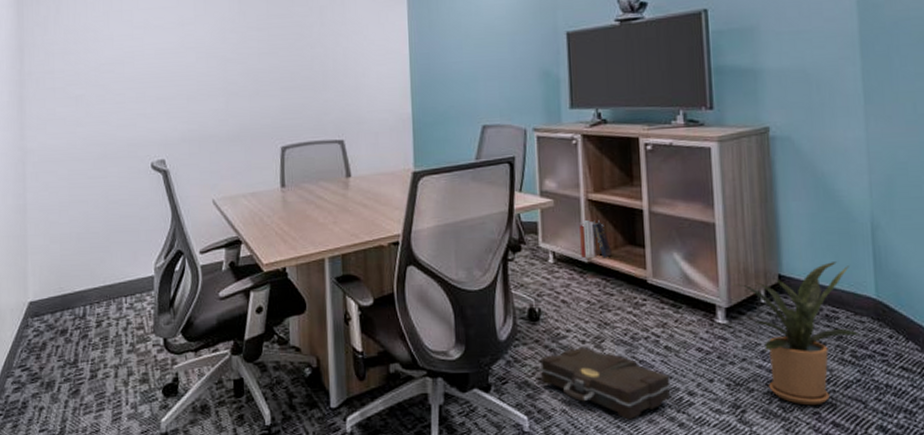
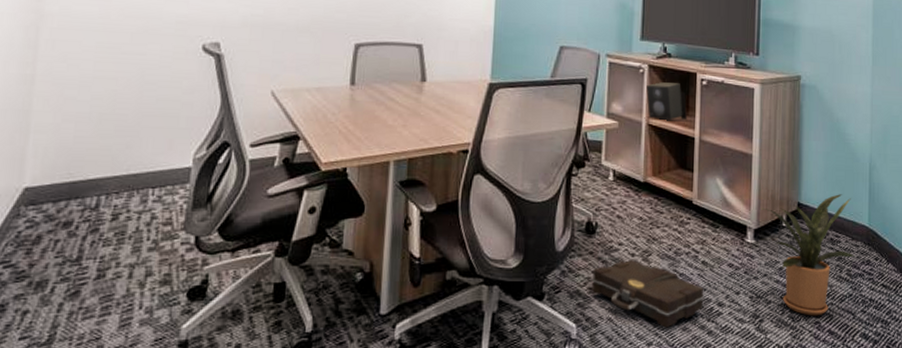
books: present [579,218,612,259] -> none [638,141,665,179]
speaker: none [582,151,631,194] -> present [646,82,687,120]

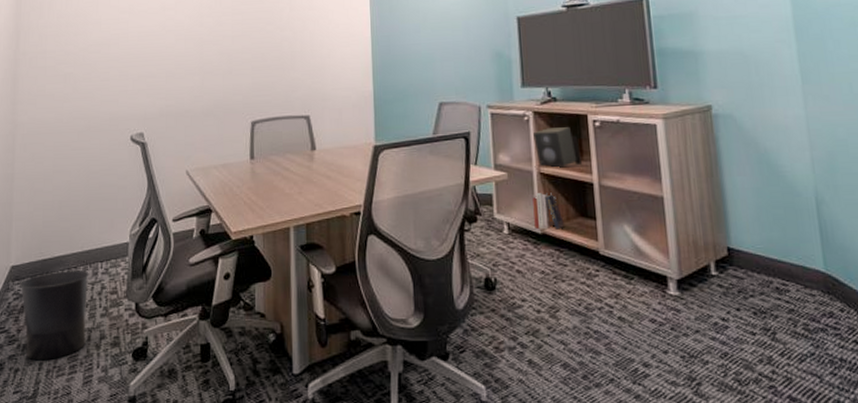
waste bin: none [36,196,136,301] -> present [20,270,89,361]
briefcase: present [591,260,704,328] -> none [496,317,626,391]
books: none [638,141,665,179] -> present [533,190,564,230]
house plant: present [761,194,857,316] -> none [682,235,814,379]

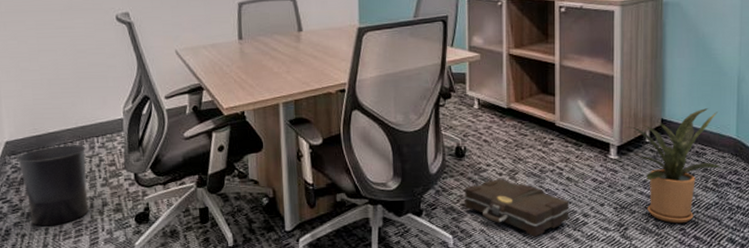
briefcase: none [496,317,626,391] -> present [463,179,570,237]
speaker: present [533,127,582,167] -> none [505,12,546,49]
books: present [533,190,564,230] -> none [501,70,527,105]
house plant: none [682,235,814,379] -> present [624,108,723,224]

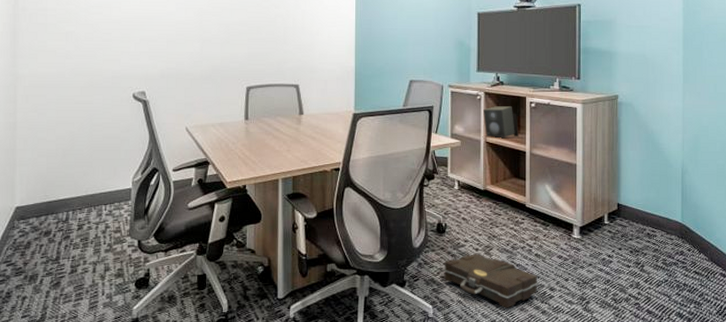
waste bin: present [16,145,89,227] -> none [25,212,94,290]
speaker: none [505,12,546,49] -> present [483,106,518,138]
house plant: present [624,108,723,224] -> none [585,195,671,298]

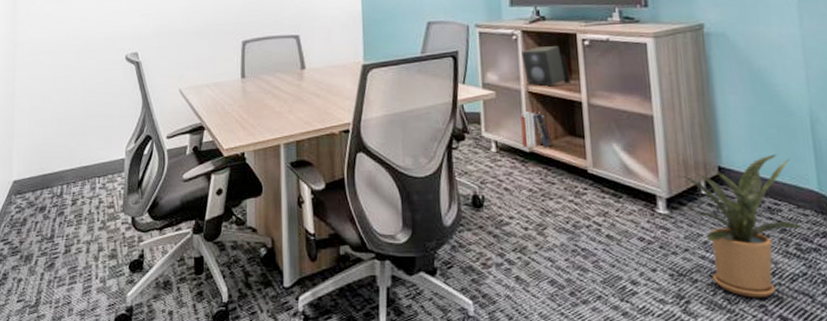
briefcase: present [443,254,538,309] -> none [484,234,614,308]
books: none [479,156,501,187] -> present [521,109,552,148]
house plant: none [585,195,671,298] -> present [672,155,807,298]

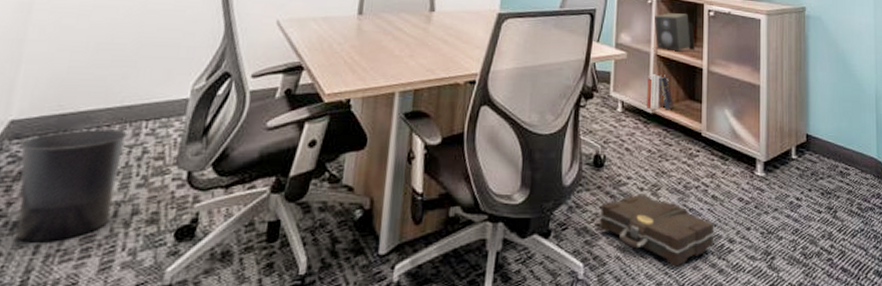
waste bin: none [22,185,87,271] -> present [17,129,128,243]
briefcase: none [484,234,614,308] -> present [599,195,715,267]
house plant: present [672,155,807,298] -> none [770,125,867,253]

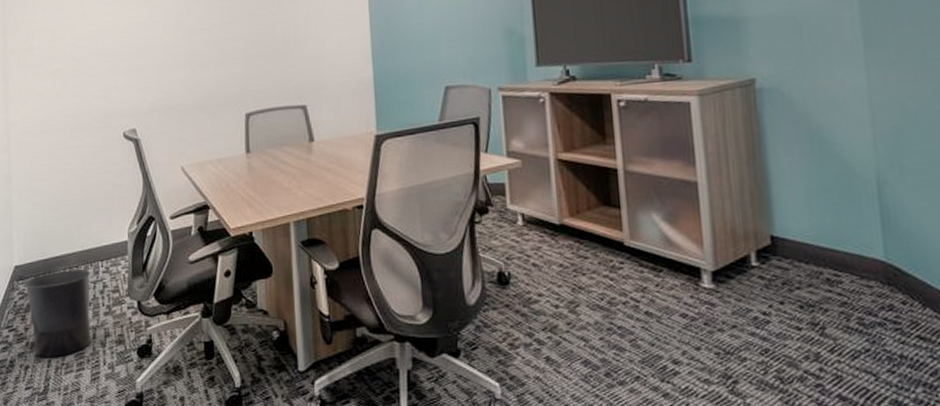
briefcase: present [599,195,715,267] -> none [511,312,653,389]
books: present [647,72,673,110] -> none [549,178,585,221]
speaker: present [654,13,695,51] -> none [550,108,604,153]

